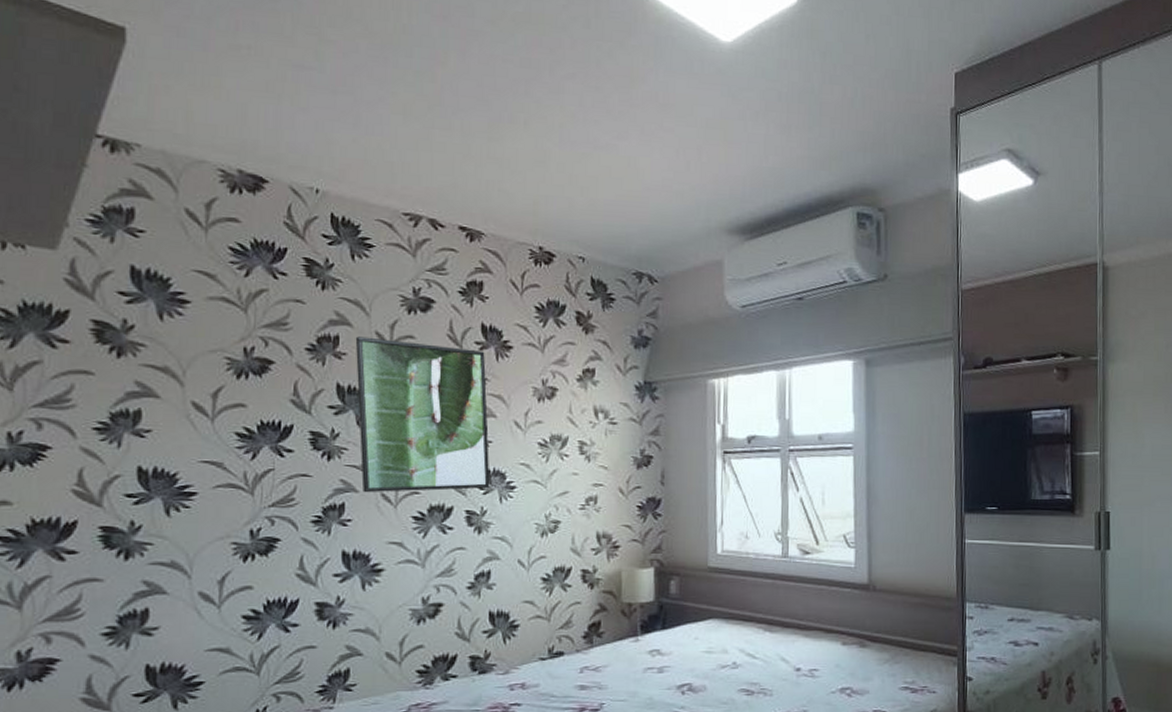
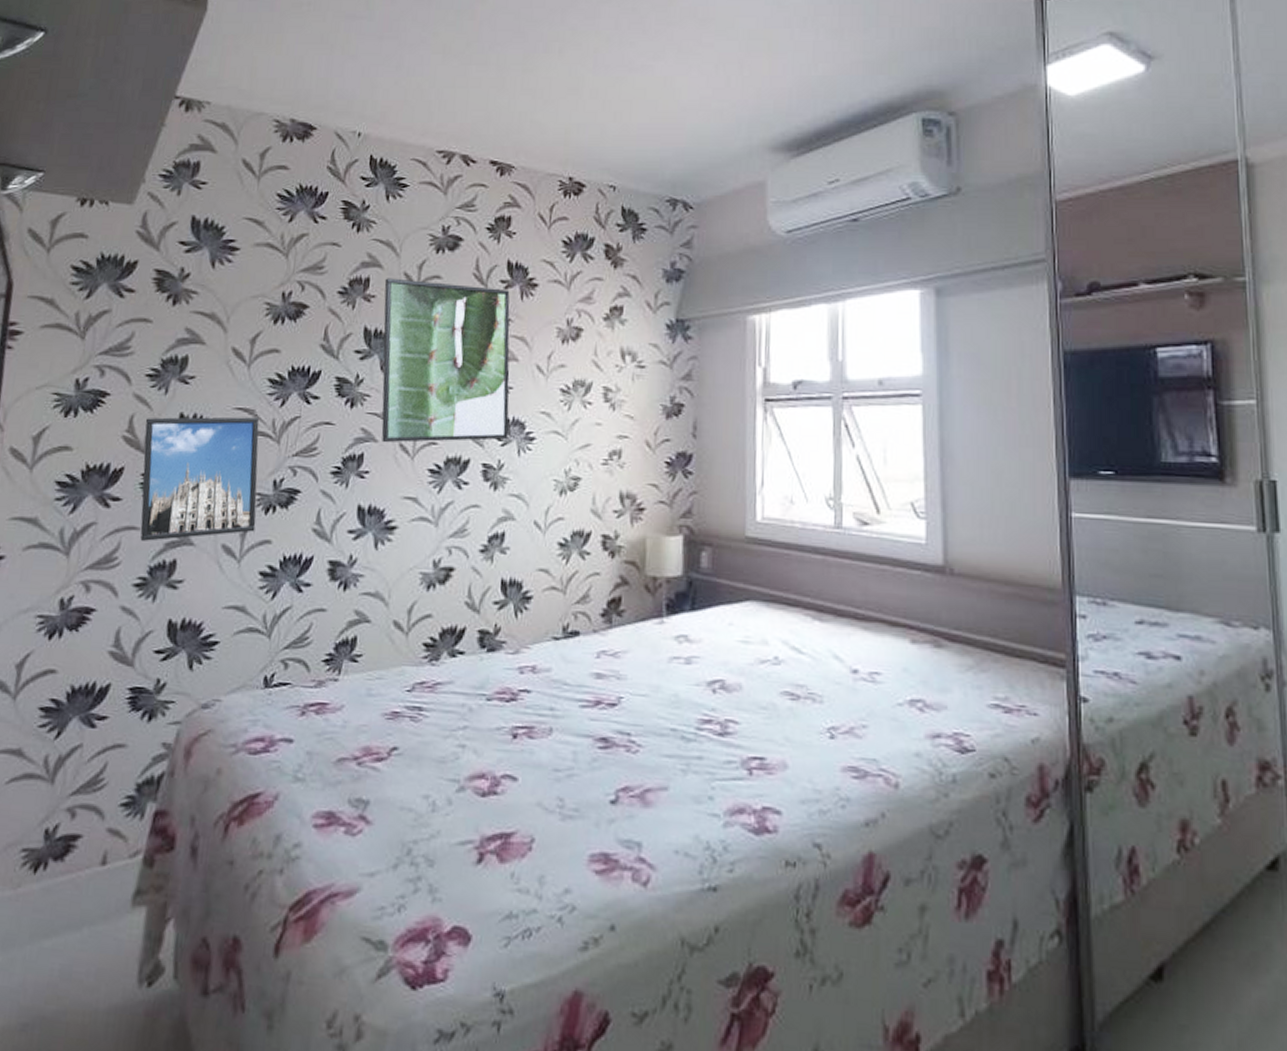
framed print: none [97,470,234,592] -> present [140,417,260,541]

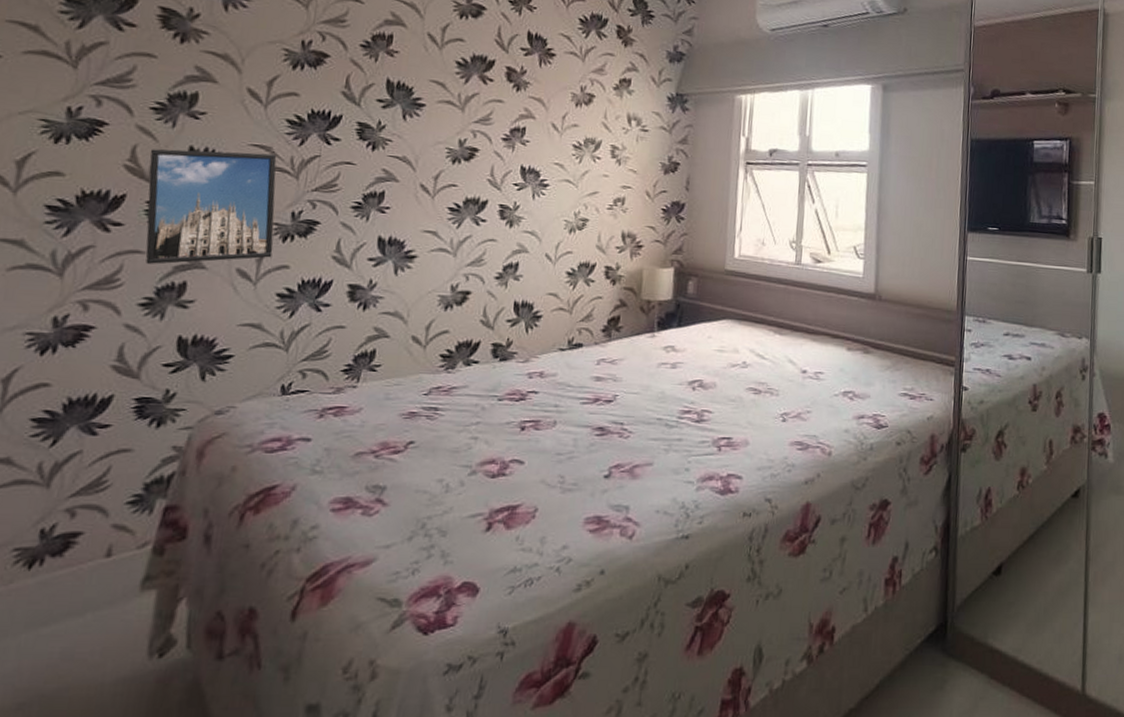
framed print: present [381,278,510,443] -> none [402,36,529,185]

